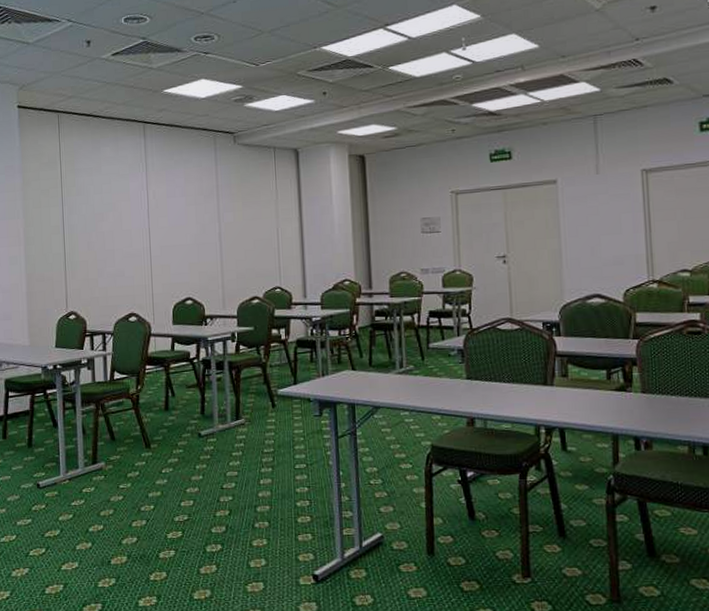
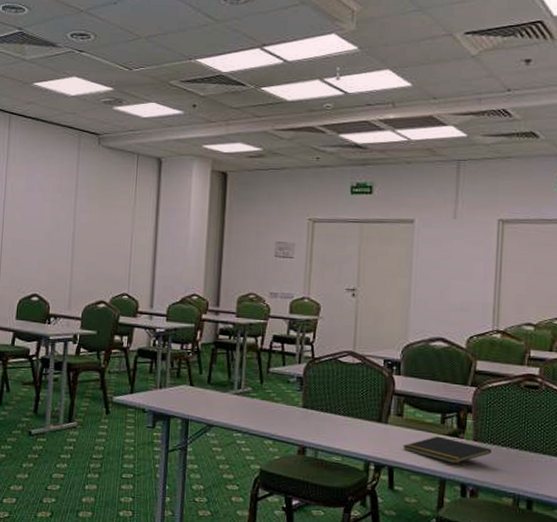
notepad: none [570,392,661,419] -> present [402,436,491,464]

